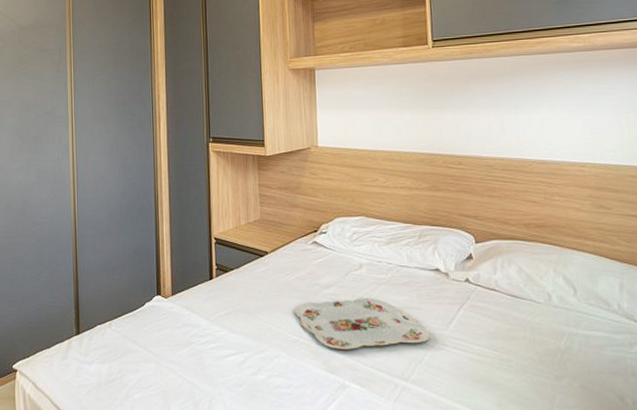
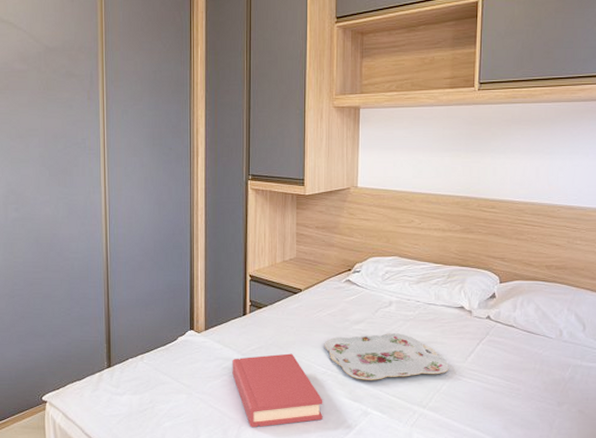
hardback book: none [200,320,298,401] -> present [232,353,323,428]

